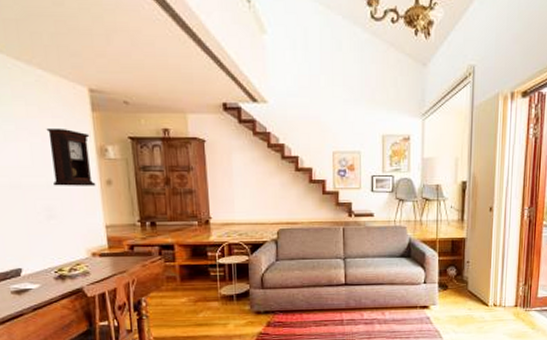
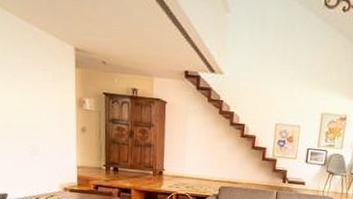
pendulum clock: present [46,127,96,186] -> none [37,78,73,132]

